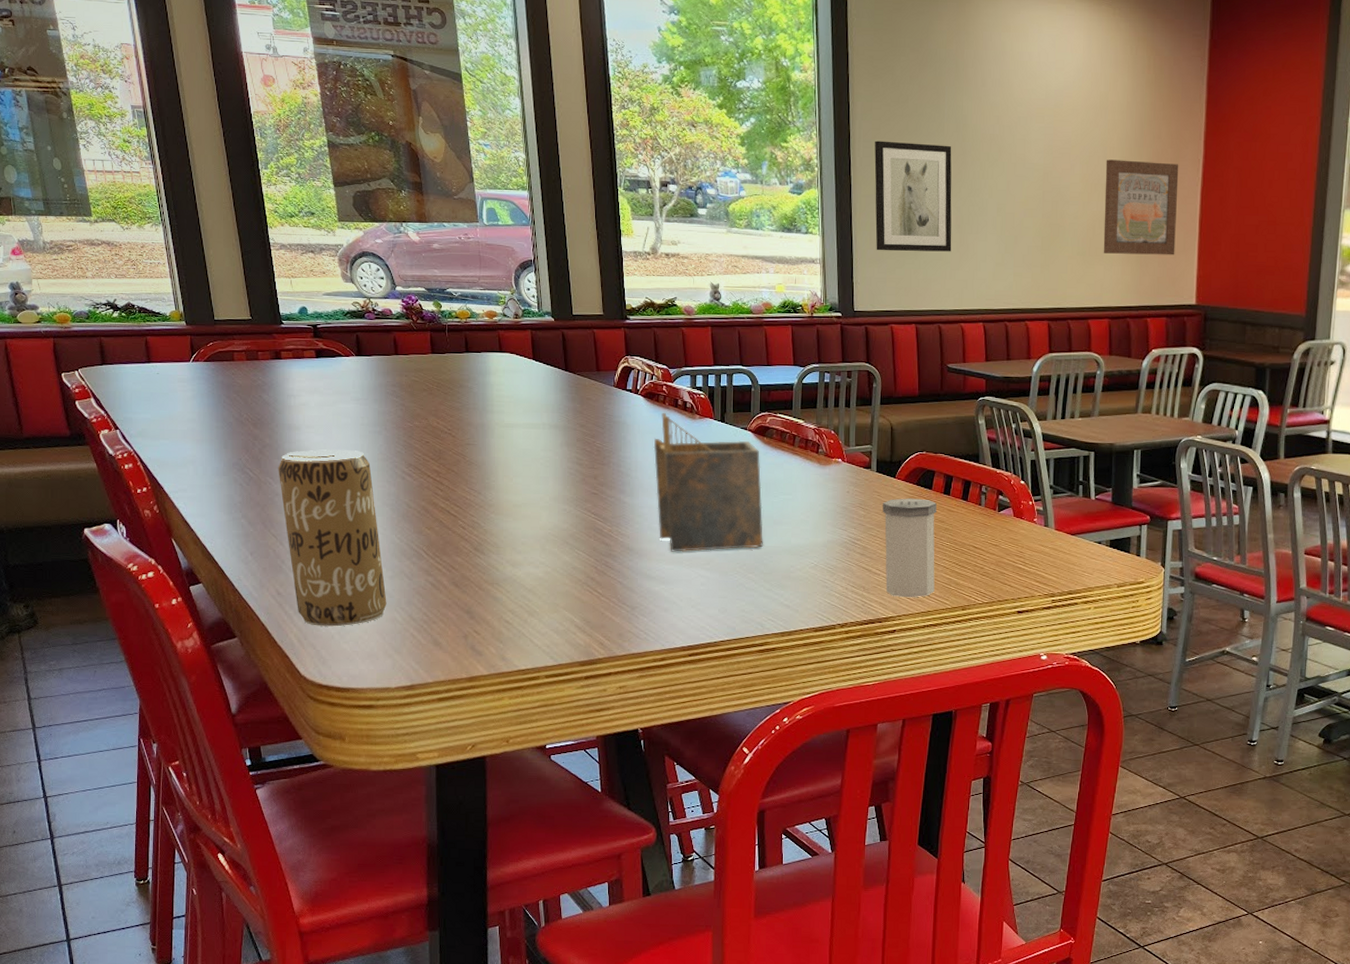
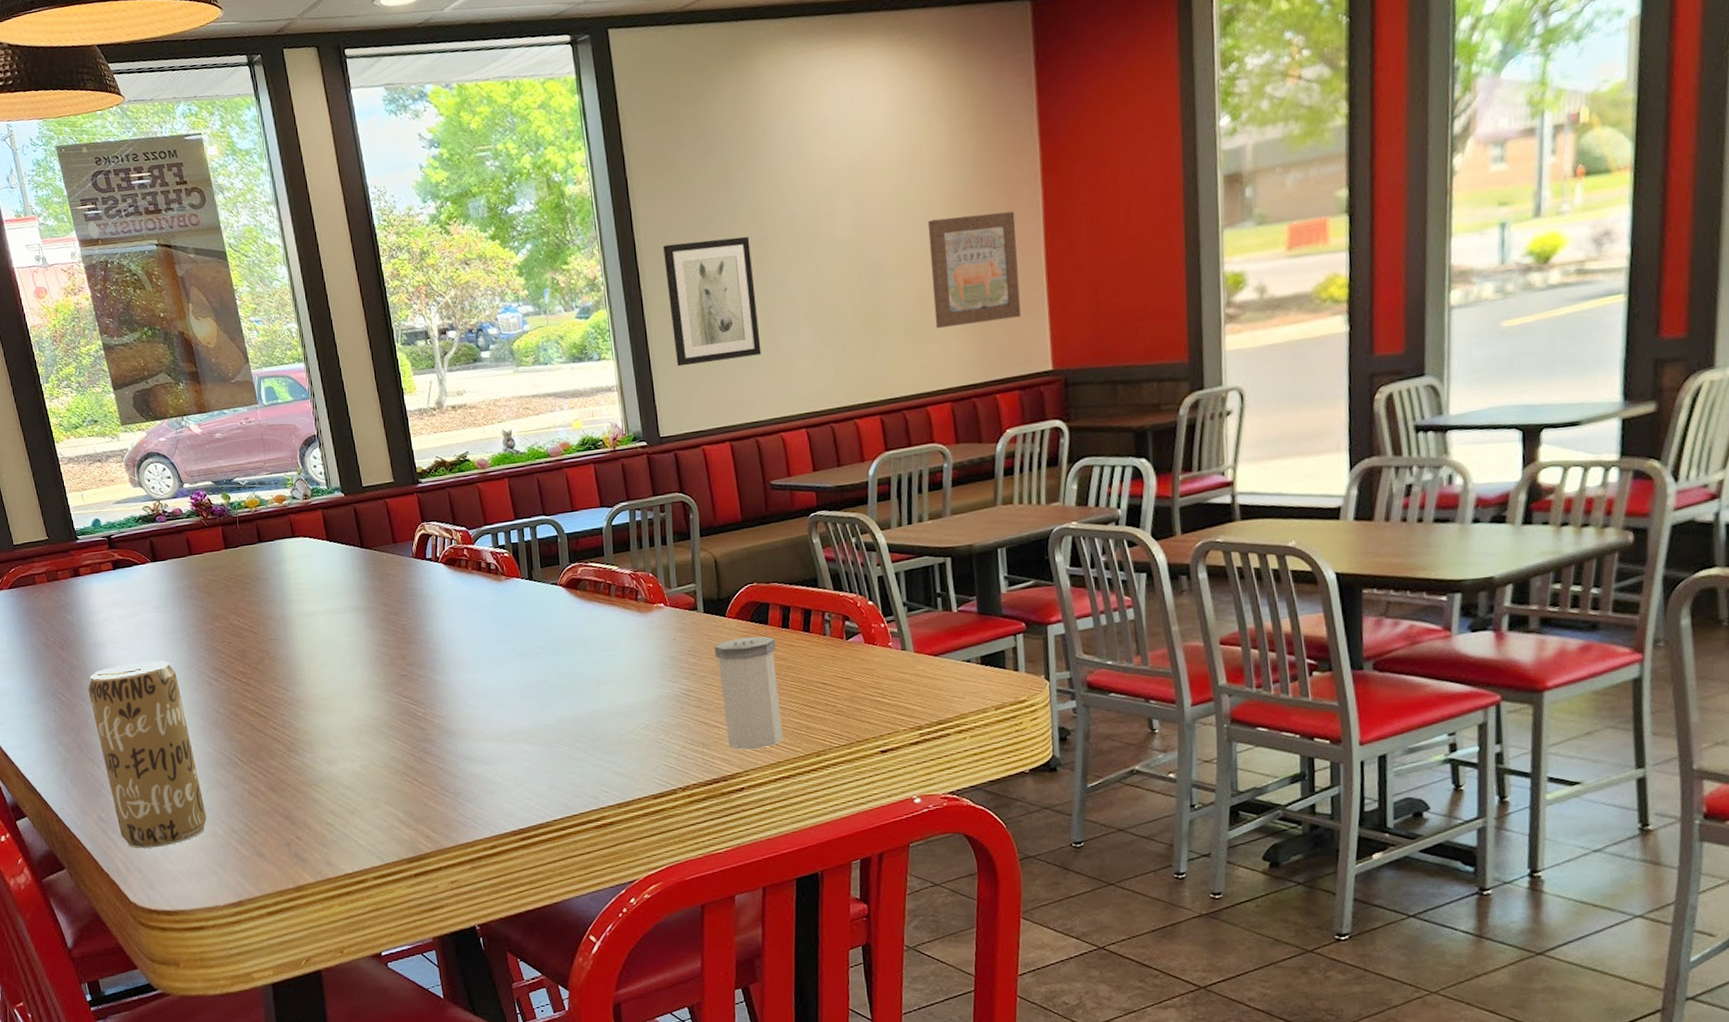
napkin holder: present [653,412,764,552] -> none [460,577,589,729]

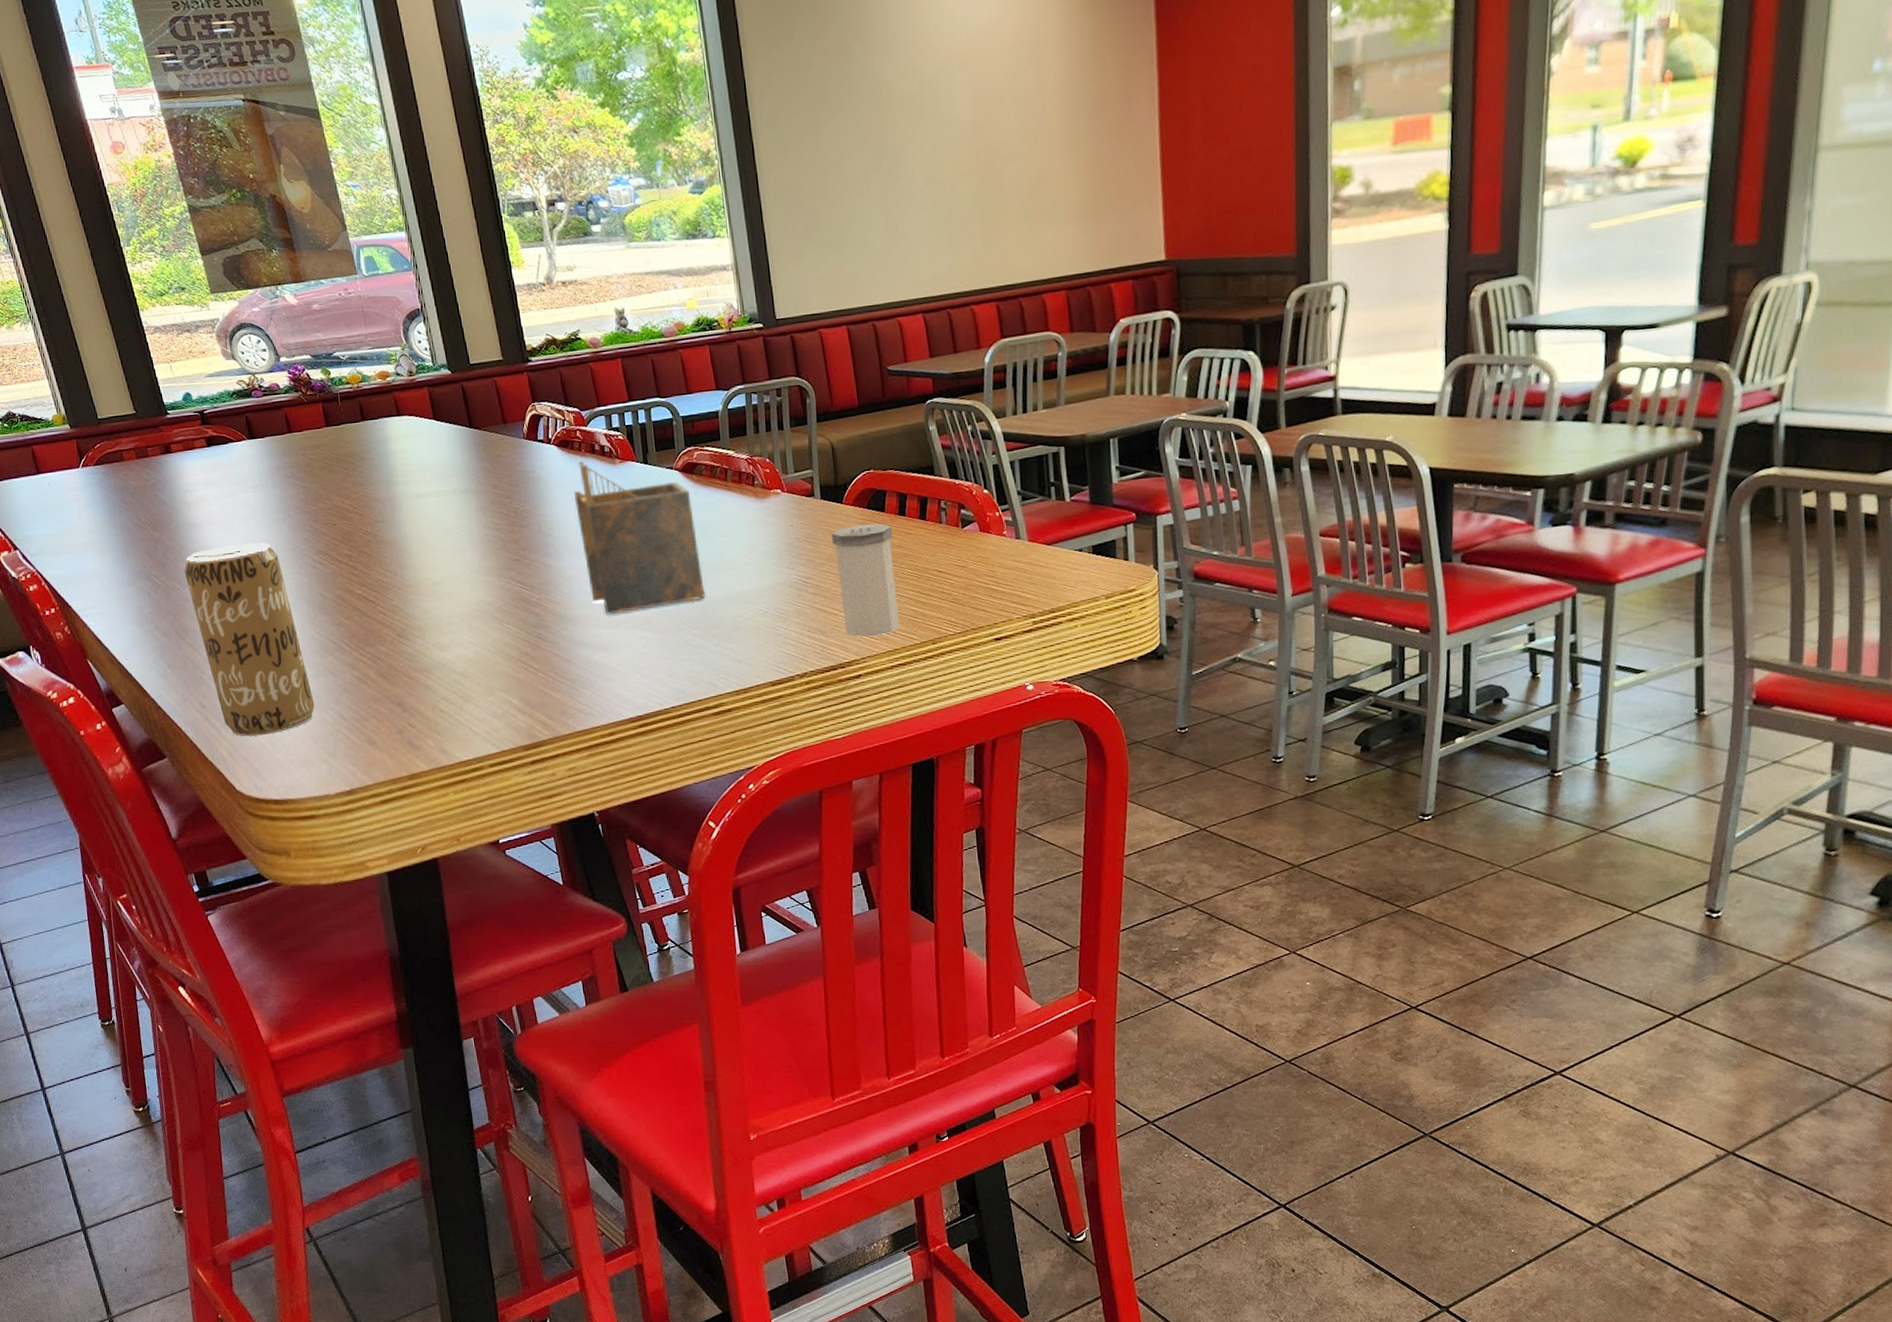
napkin holder: none [460,577,589,729] -> present [574,460,706,615]
wall art: present [663,236,762,367] -> none [778,112,878,247]
wall art: present [927,211,1021,328] -> none [1044,96,1136,214]

